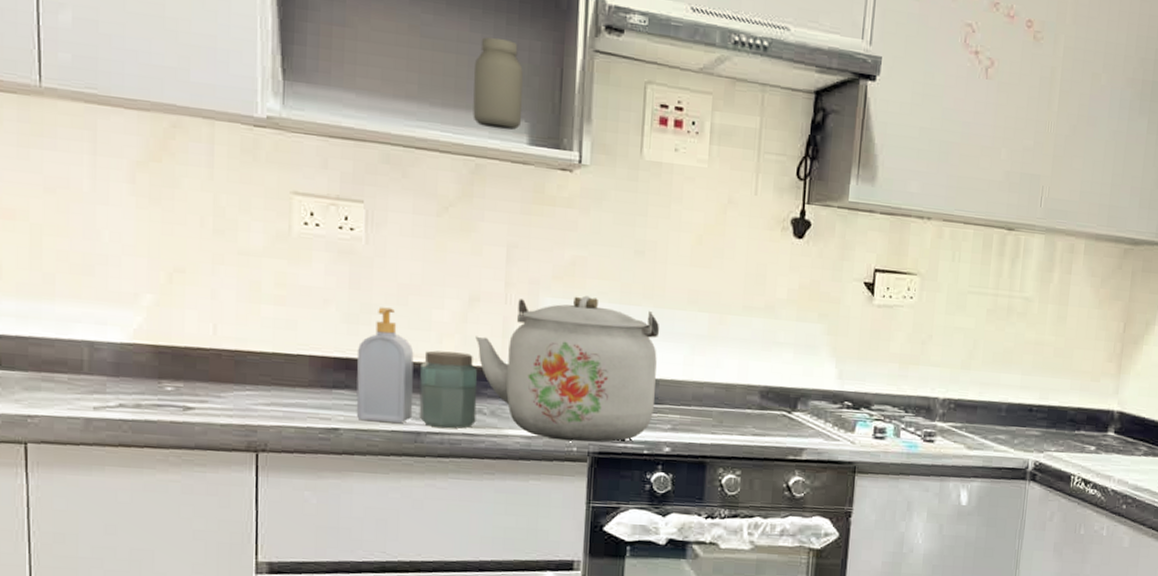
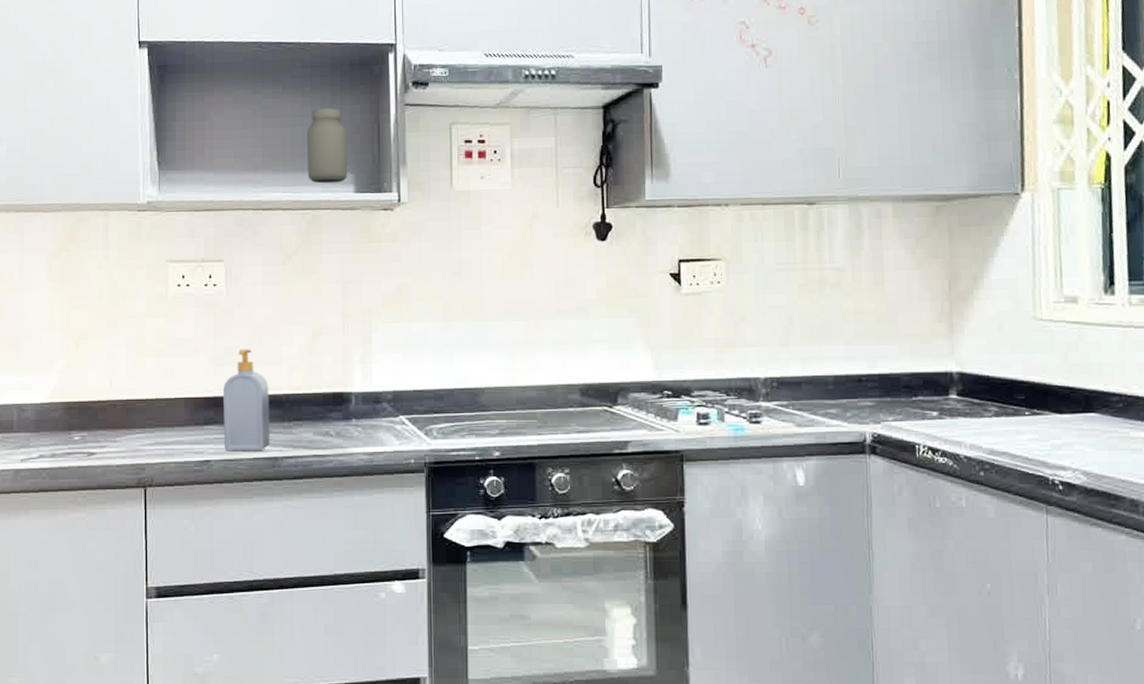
peanut butter: present [419,350,478,429] -> none [275,382,324,452]
kettle: present [475,295,660,443] -> none [320,318,481,454]

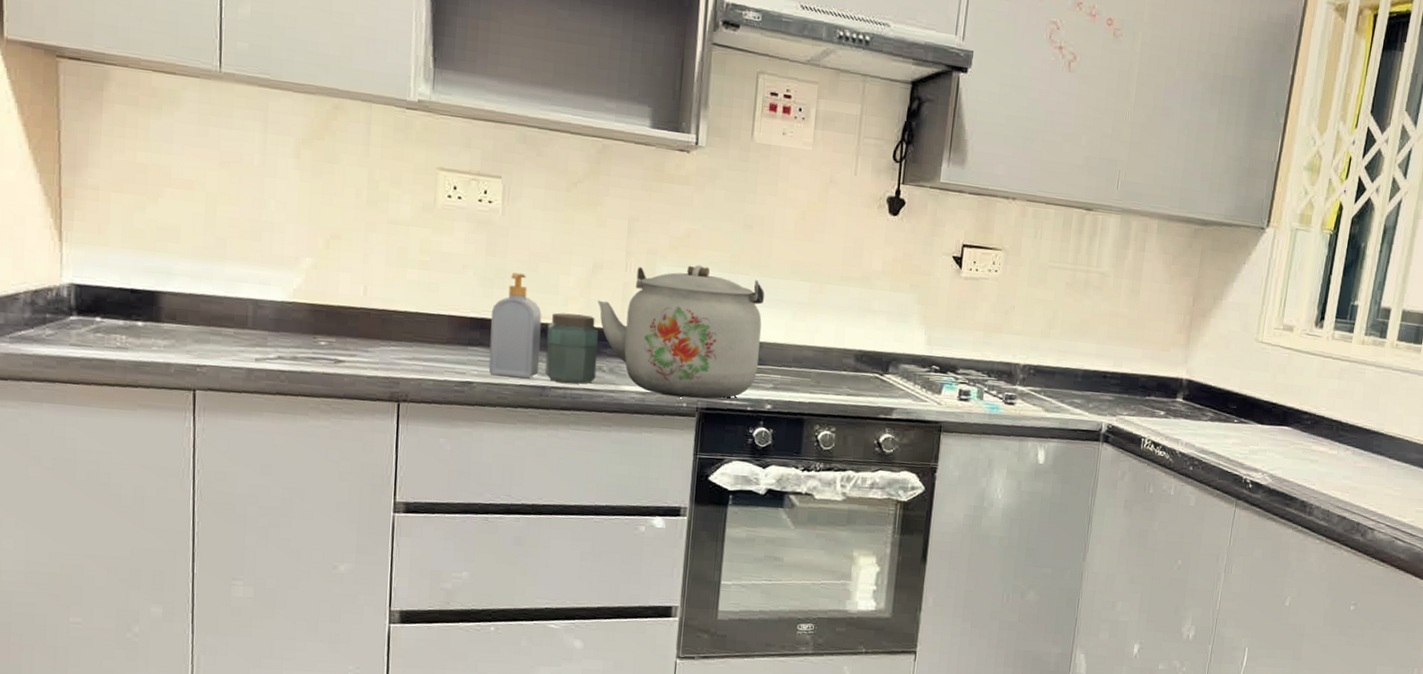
peanut butter: none [275,382,324,452] -> present [544,312,599,384]
jar: present [306,107,348,184] -> none [601,30,648,115]
kettle: none [320,318,481,454] -> present [598,265,765,400]

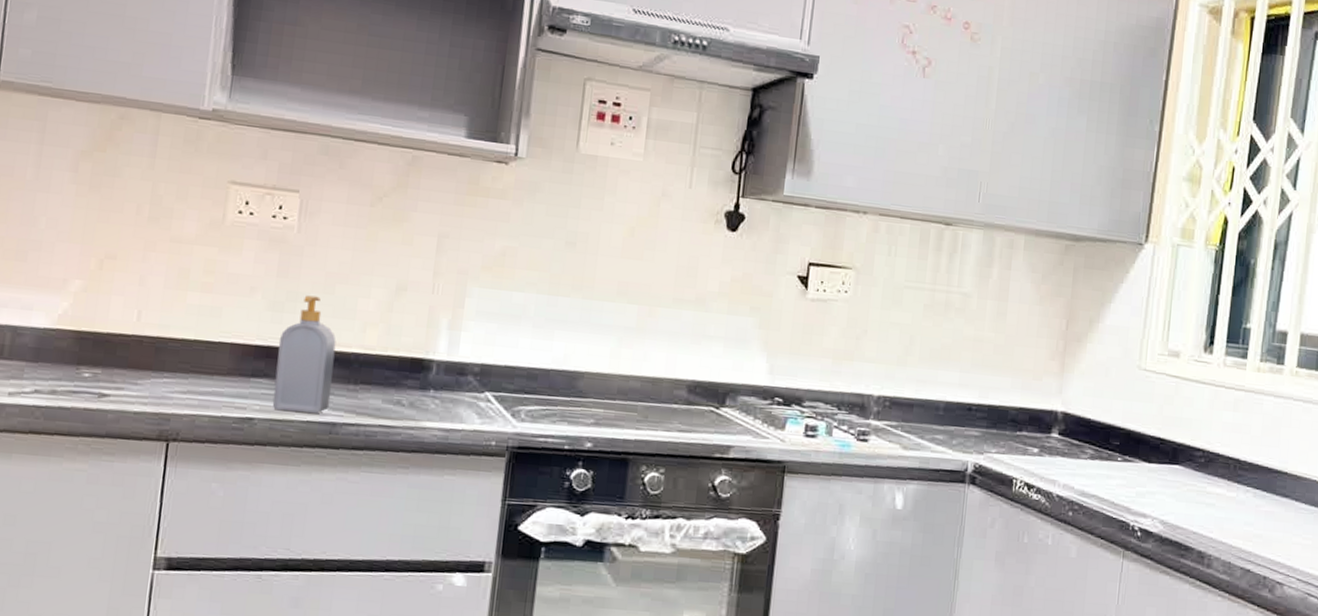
peanut butter: present [544,312,599,384] -> none [336,339,399,420]
kettle: present [598,265,765,400] -> none [399,286,588,437]

